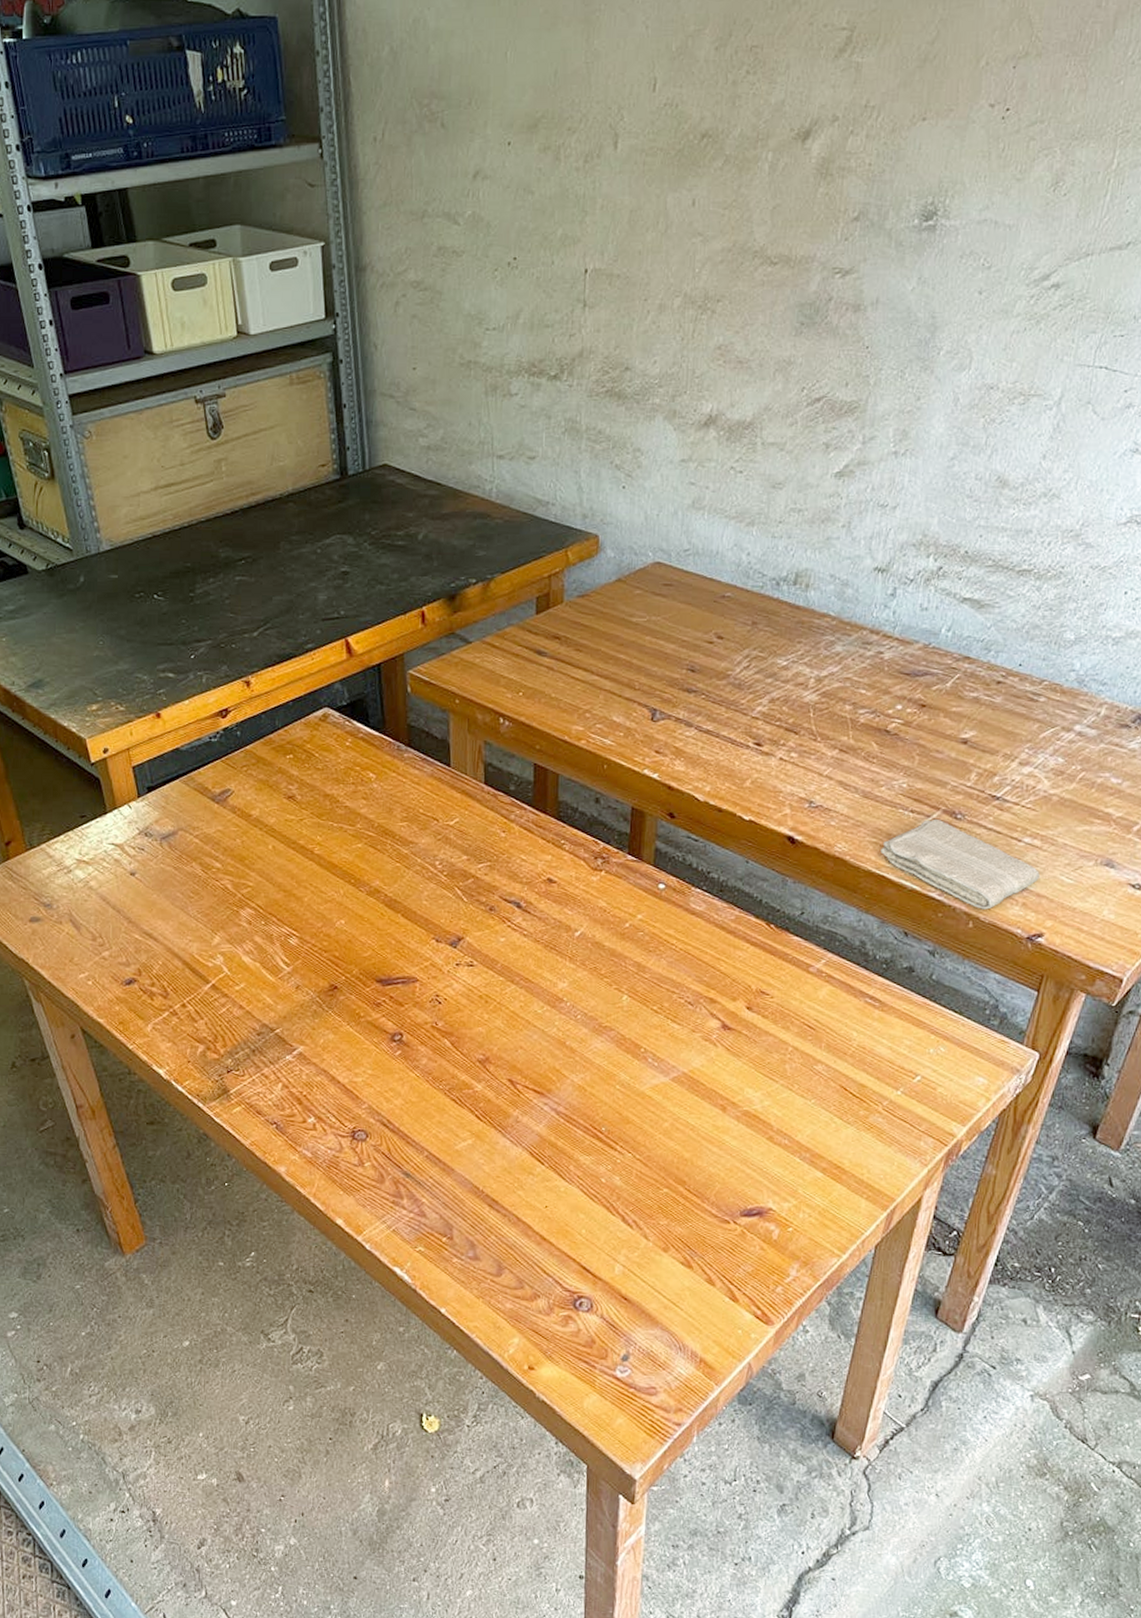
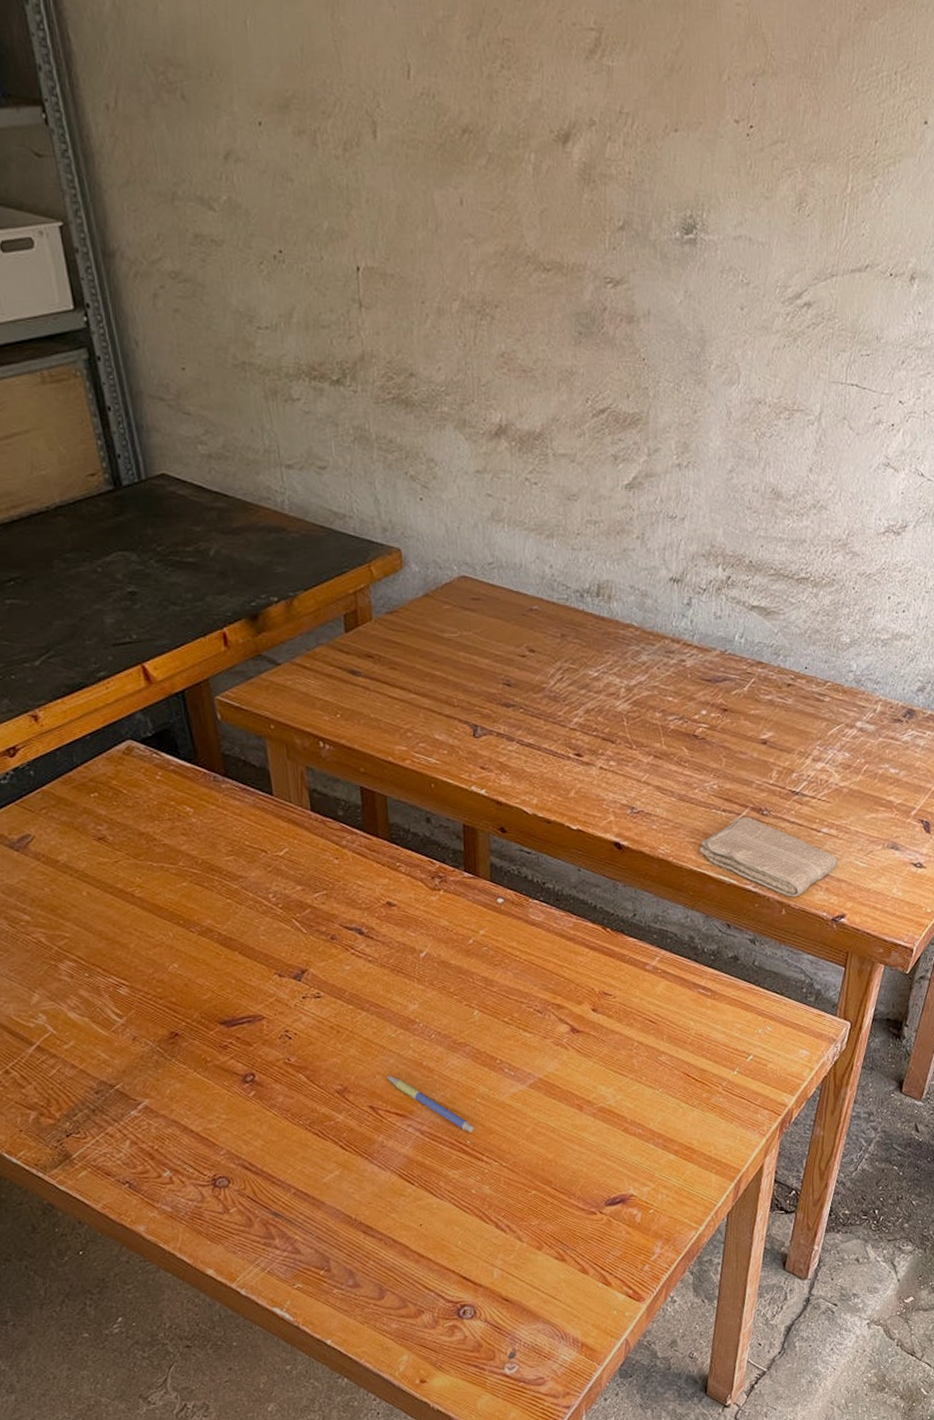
pen: none [529,1051,611,1120] -> present [387,1075,474,1133]

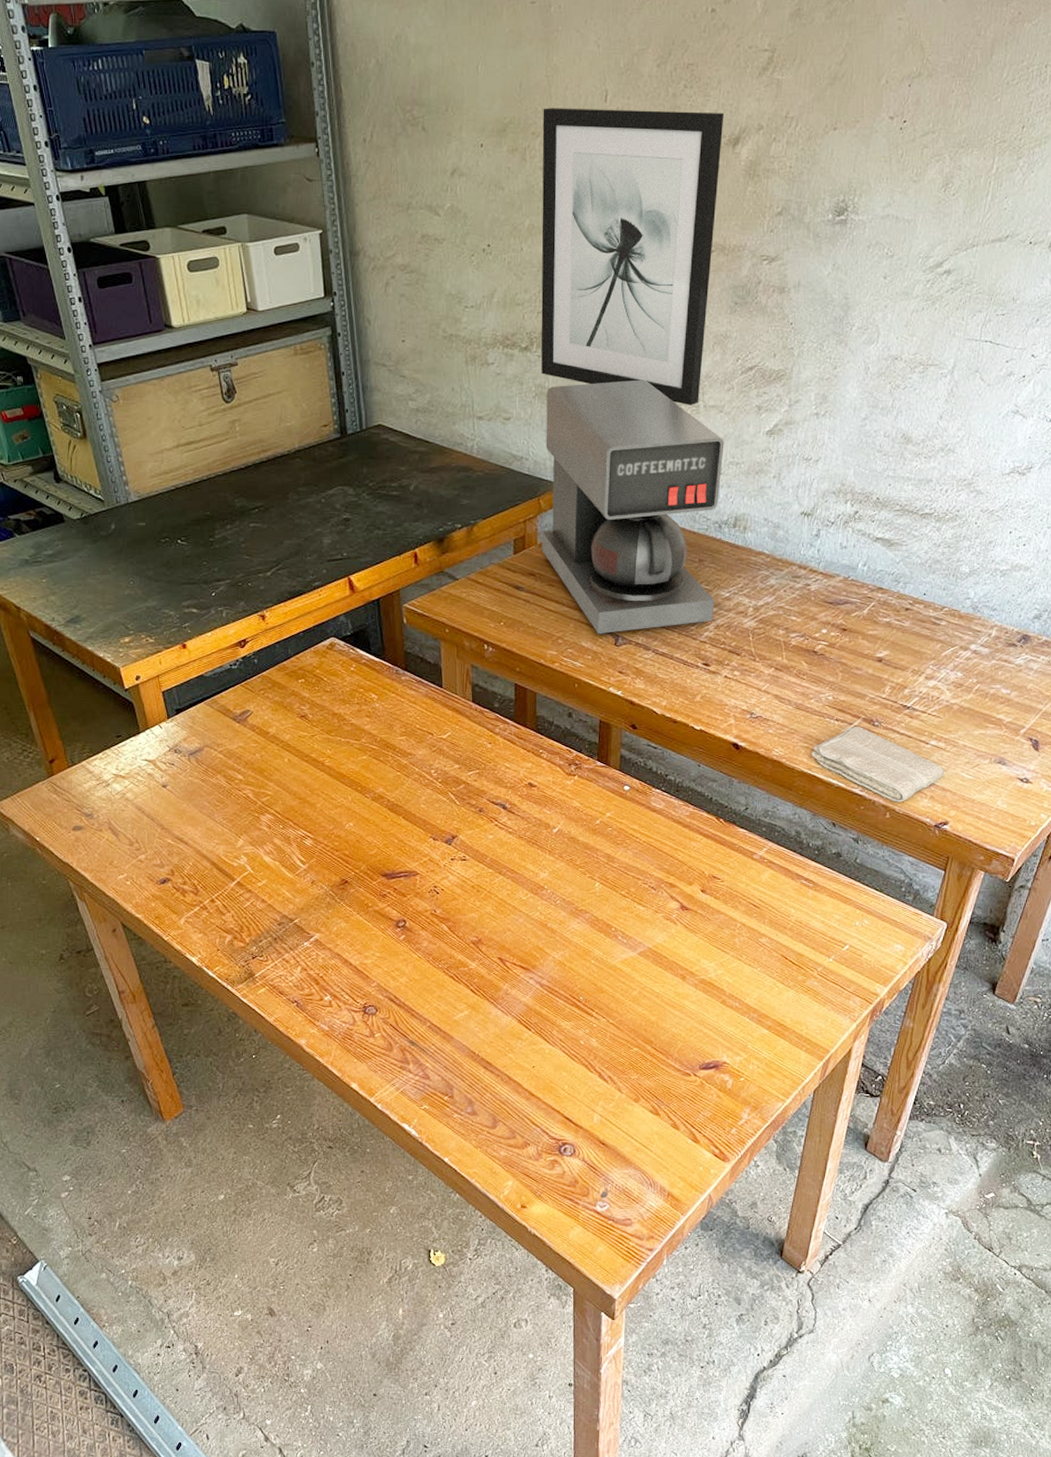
wall art: none [332,81,550,455] -> present [541,108,725,406]
coffee maker: none [368,422,583,725] -> present [541,379,724,635]
pen: present [387,1075,474,1133] -> none [516,933,587,990]

